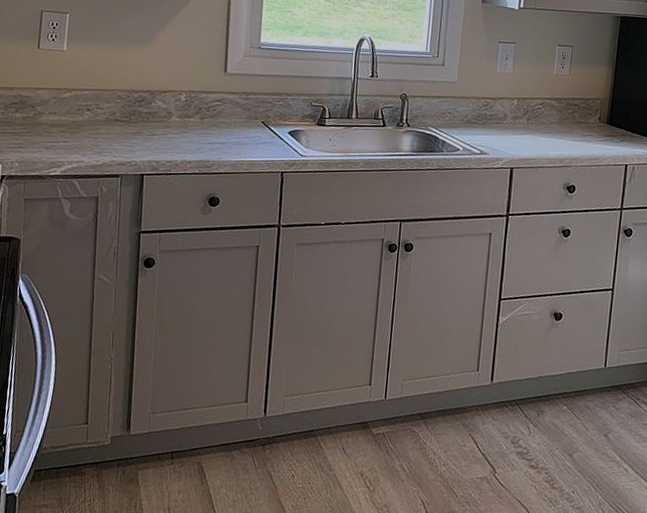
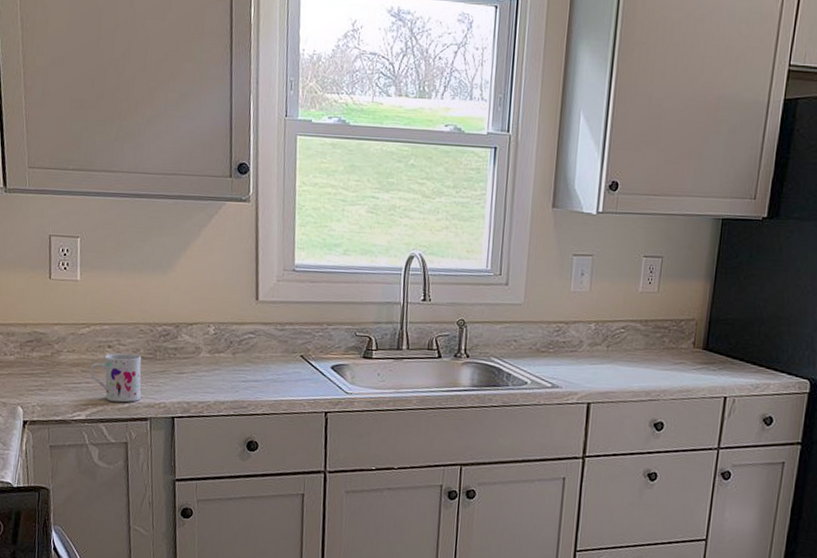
mug: none [68,115,118,160] -> present [90,352,142,403]

